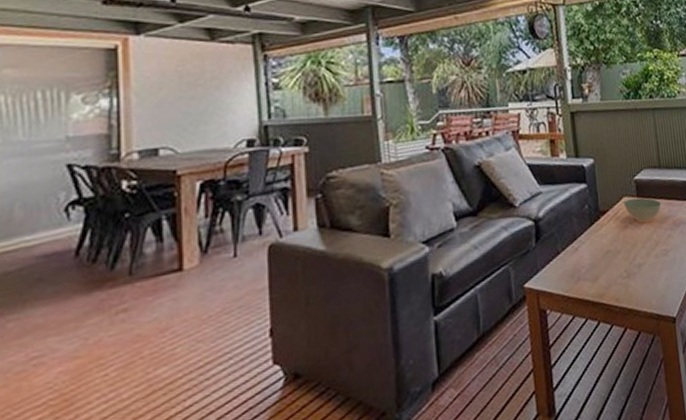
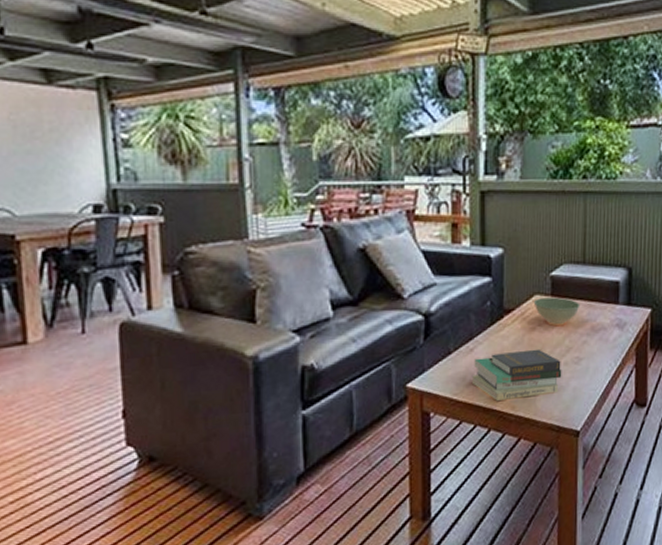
books: none [578,244,655,296] -> present [471,349,562,402]

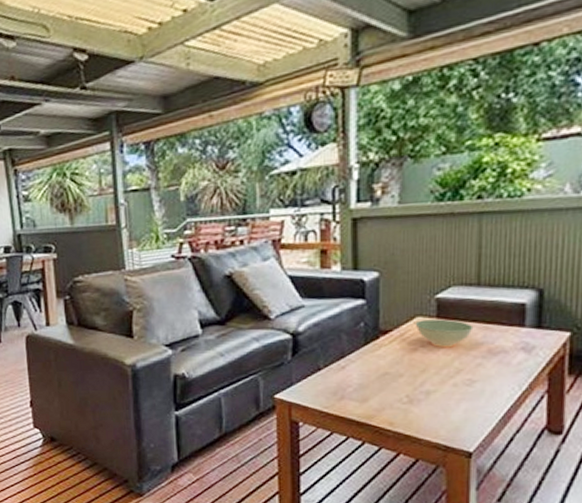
books: present [471,349,562,402] -> none [343,369,450,417]

